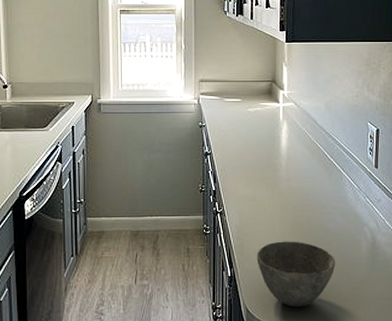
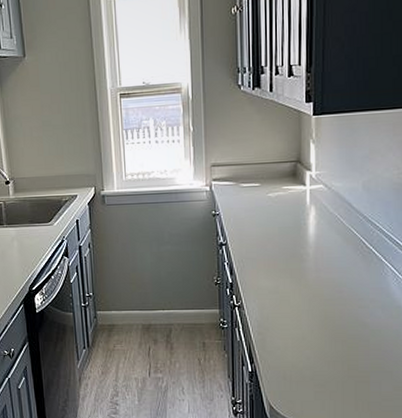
bowl: present [256,241,335,308] -> none [280,336,374,406]

